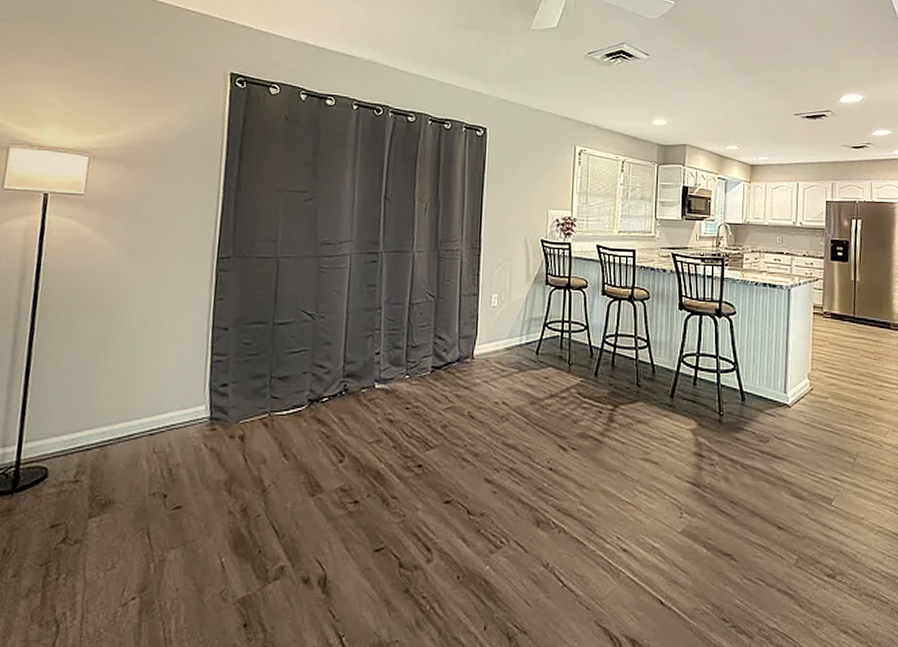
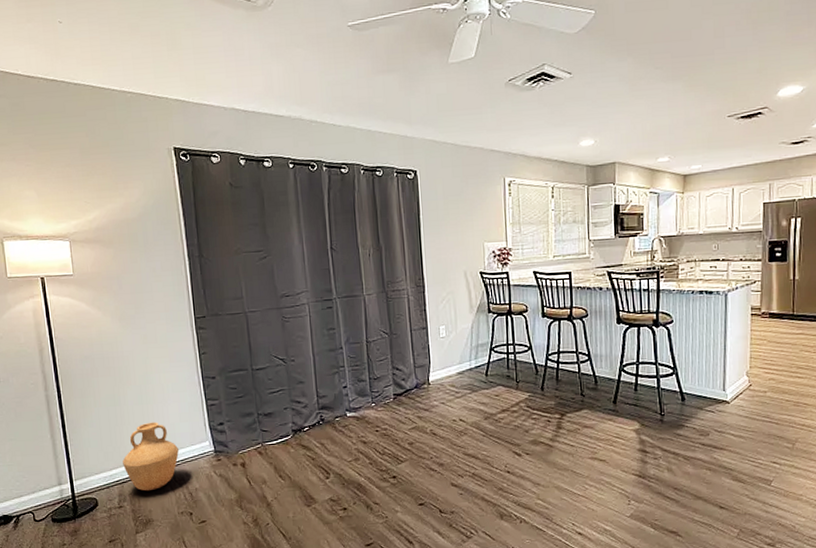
vase: none [92,375,166,463] -> present [123,422,179,492]

